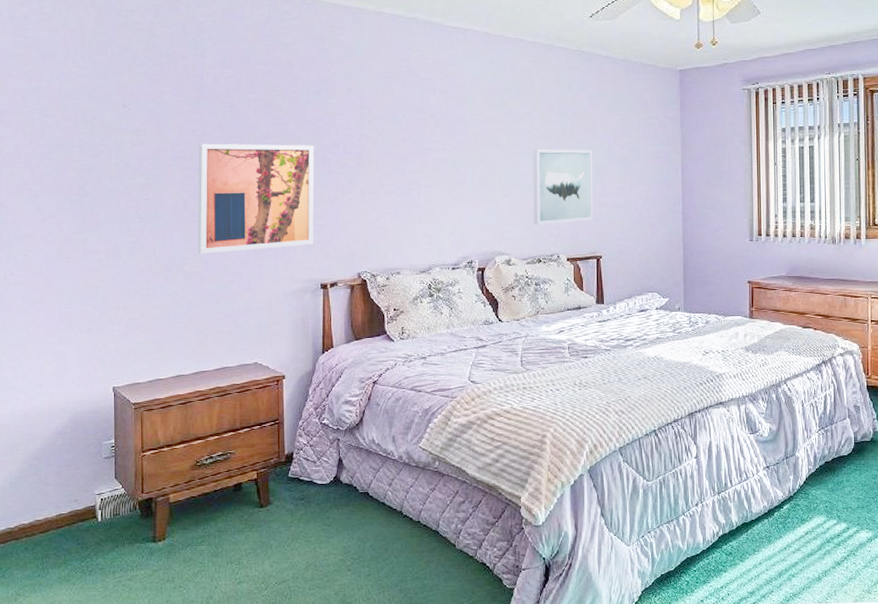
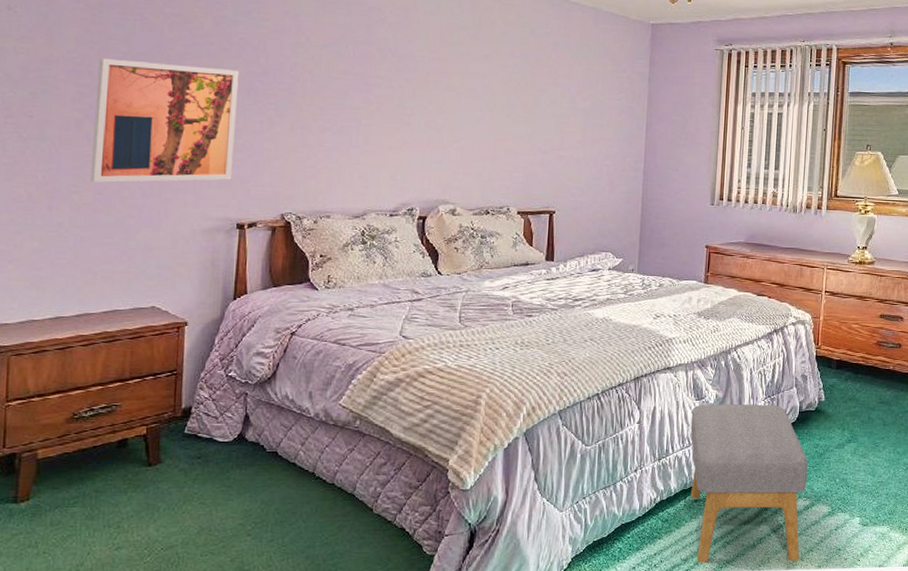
wall art: present [533,148,593,225] -> none [484,93,553,175]
footstool: none [747,436,868,596] -> present [690,404,808,563]

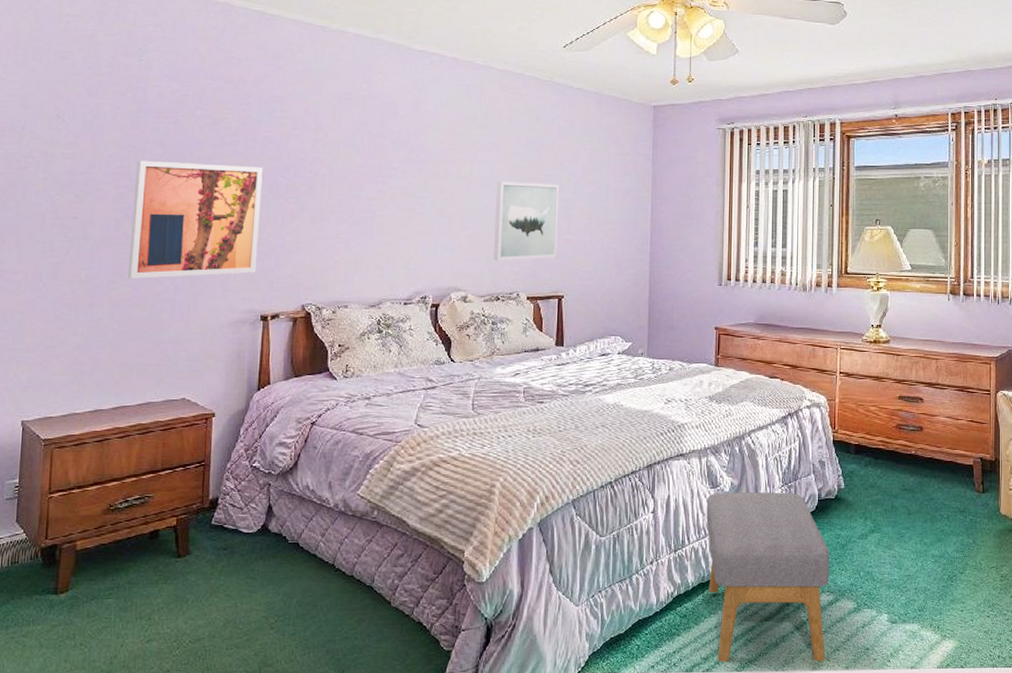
wall art: none [484,93,553,175] -> present [494,180,559,261]

